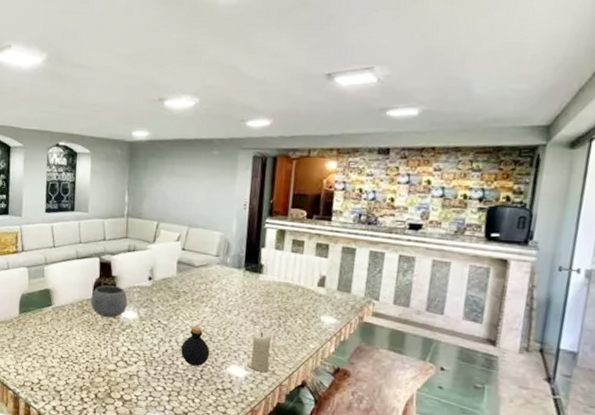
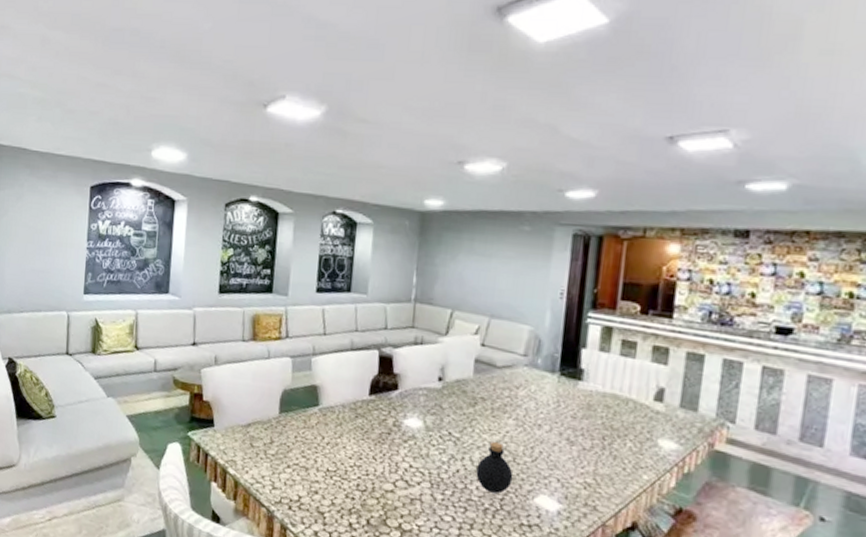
bowl: present [90,285,128,318] -> none [366,384,412,426]
candle: present [247,331,272,372] -> none [561,454,593,507]

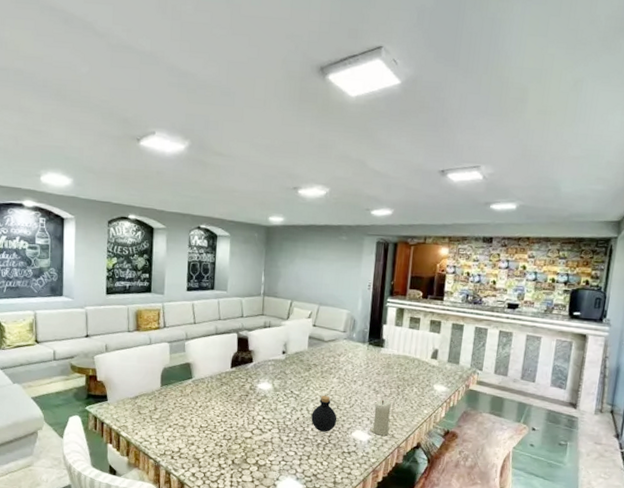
candle: none [561,454,593,507] -> present [370,399,391,436]

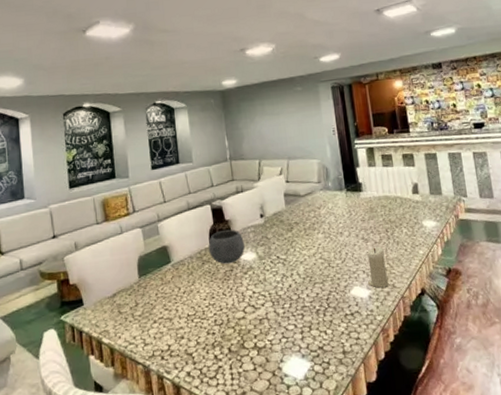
bowl: none [229,358,263,390] -> present [208,229,245,264]
bottle: present [311,396,337,432] -> none [303,254,332,296]

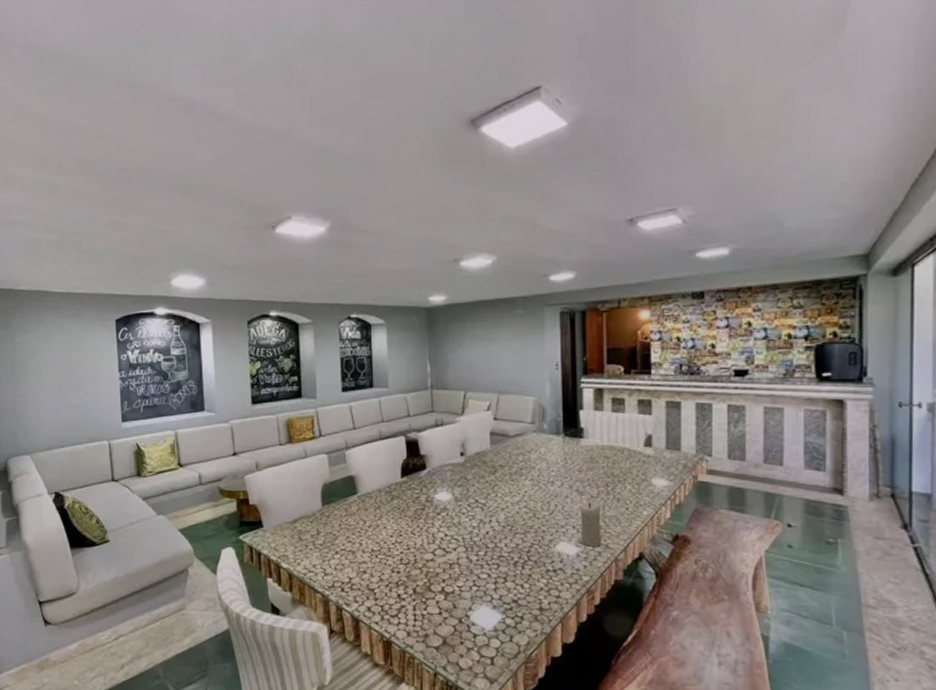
bowl: present [208,229,245,264] -> none [399,465,440,502]

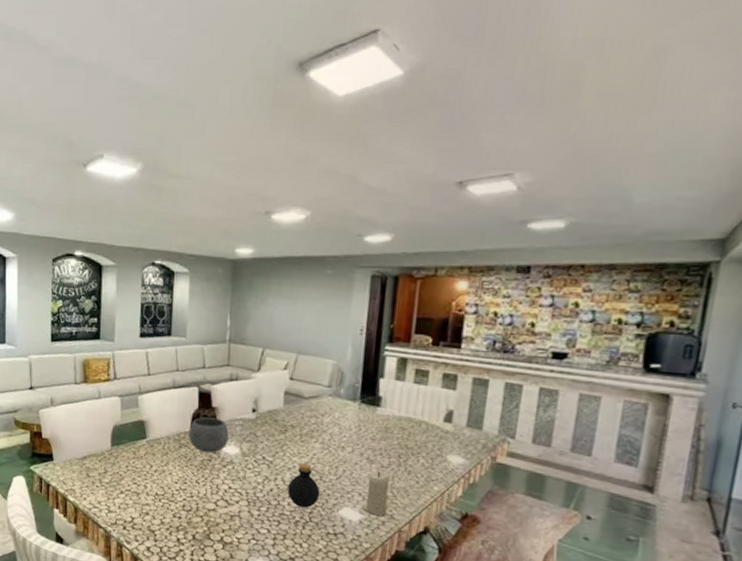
bowl: none [399,465,440,502] -> present [188,417,229,453]
bottle: none [503,503,535,547] -> present [287,463,321,508]

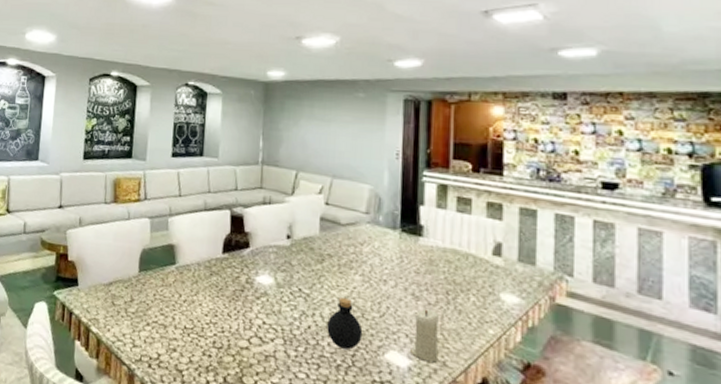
bowl: present [188,417,229,453] -> none [220,242,263,283]

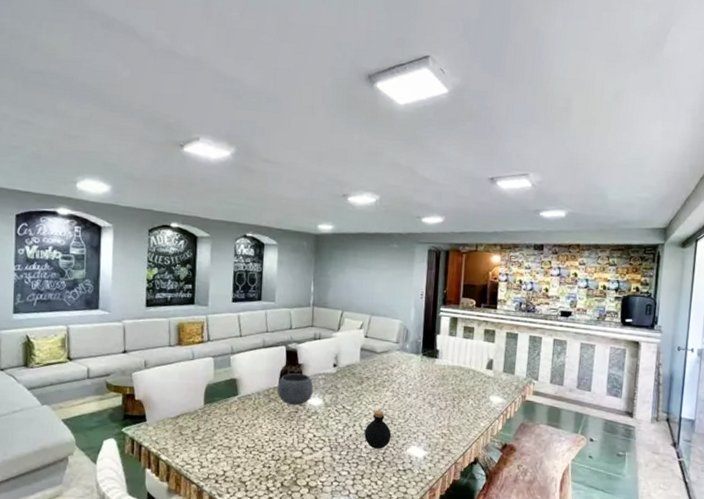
bowl: none [220,242,263,283] -> present [277,373,313,406]
candle: present [410,309,439,363] -> none [426,413,447,451]

